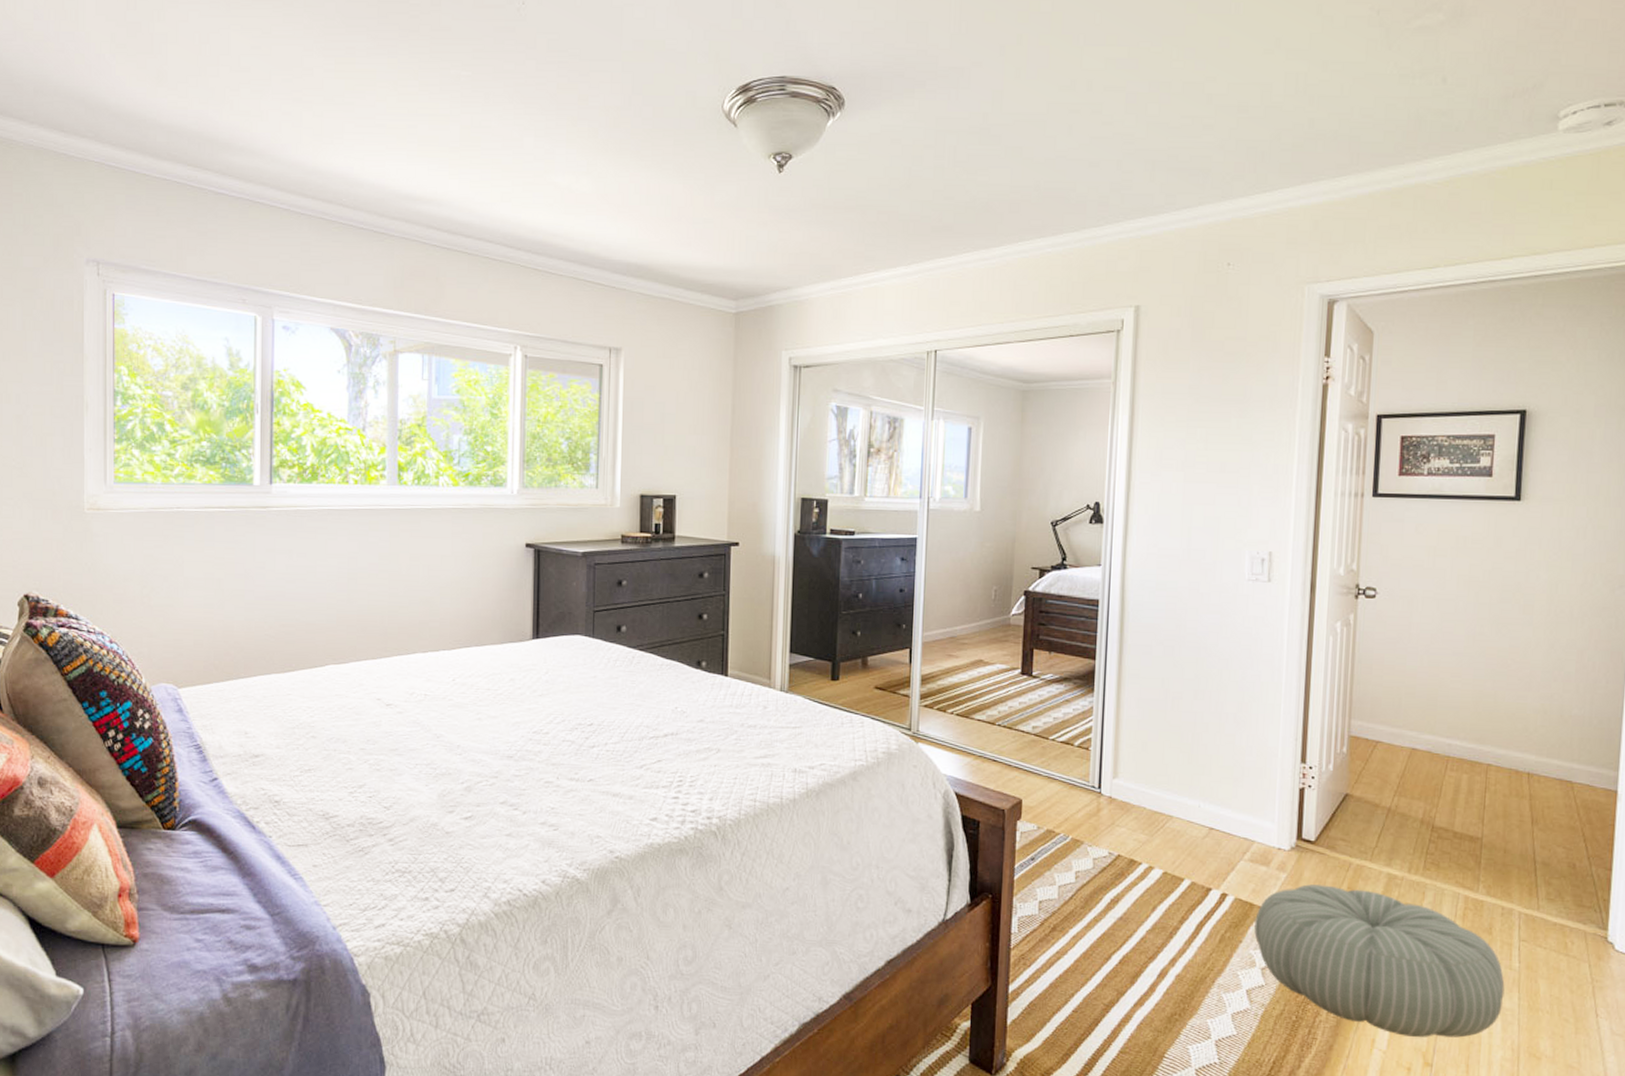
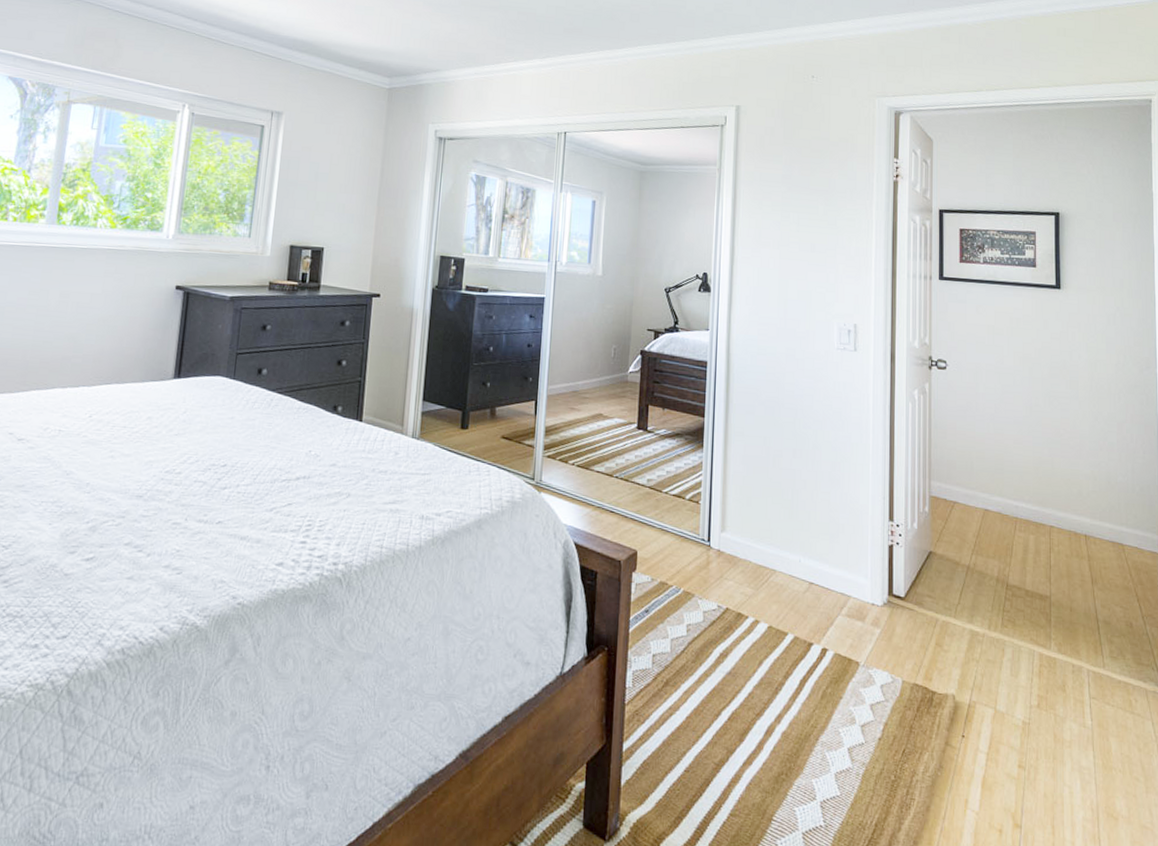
pouf: present [1254,884,1505,1038] -> none [853,640,1081,798]

